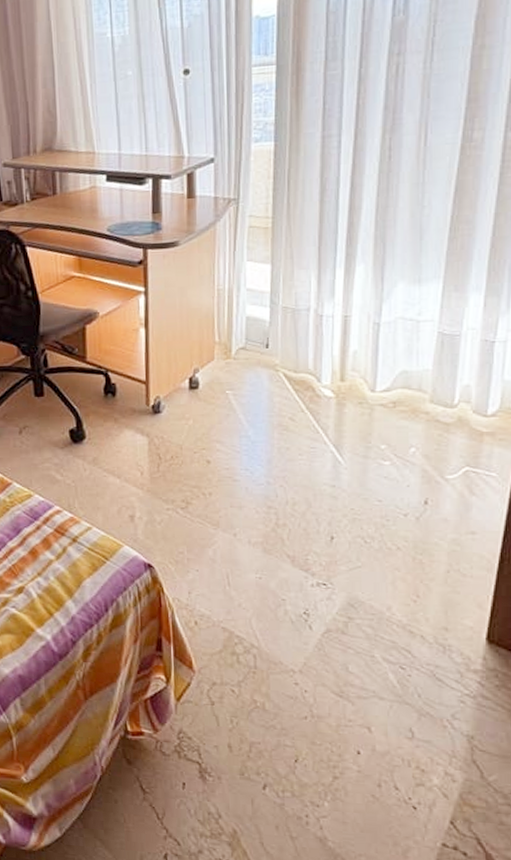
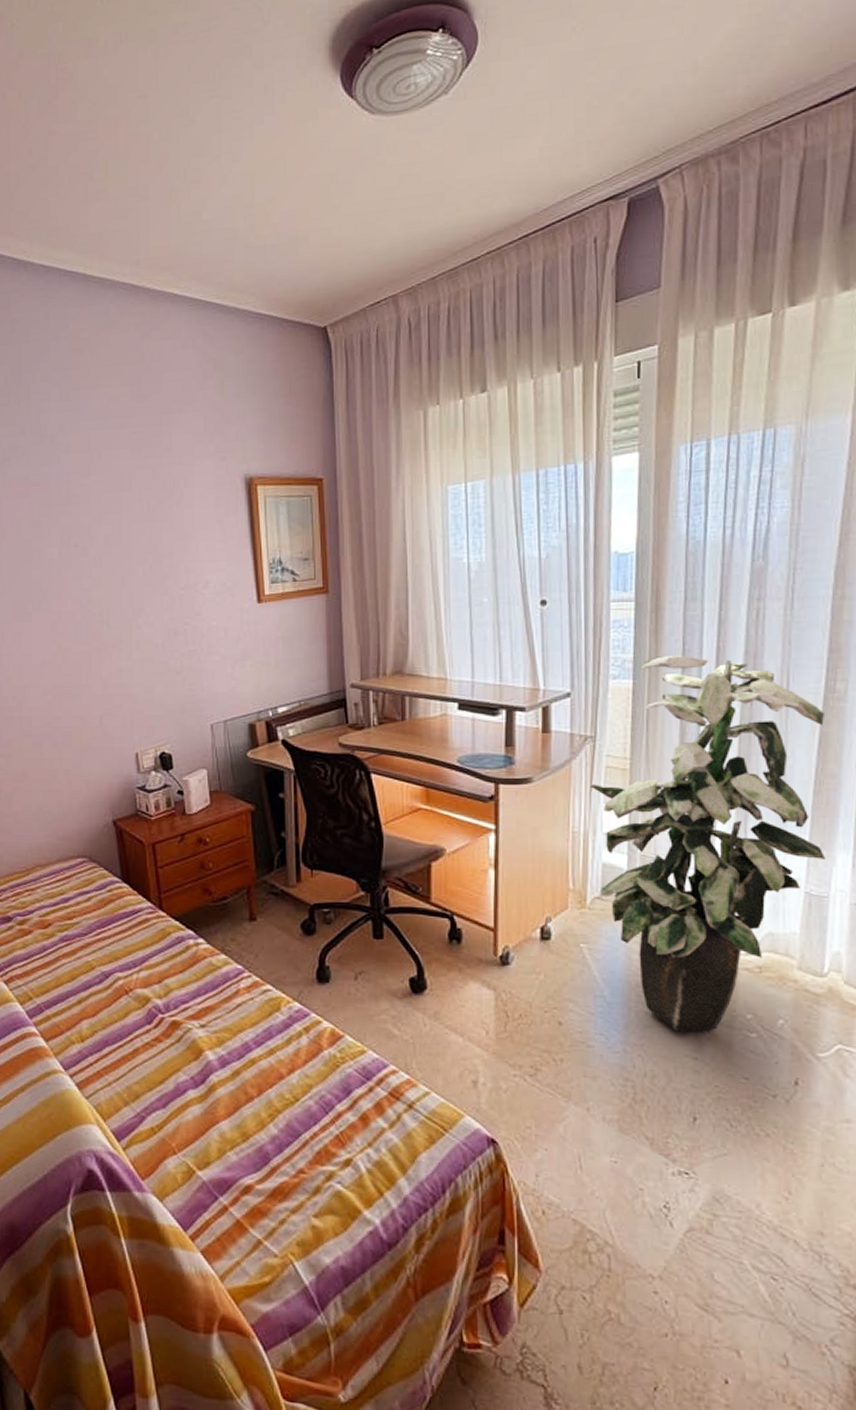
indoor plant: none [233,114,462,463] -> present [589,654,826,1032]

